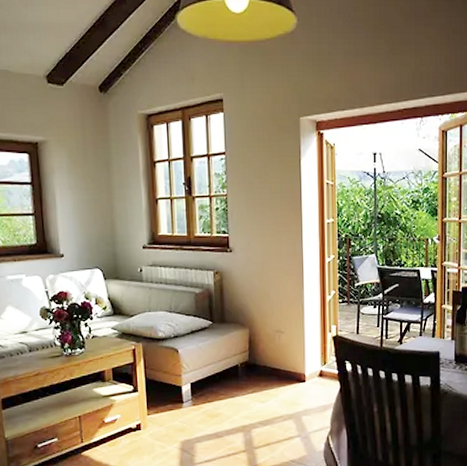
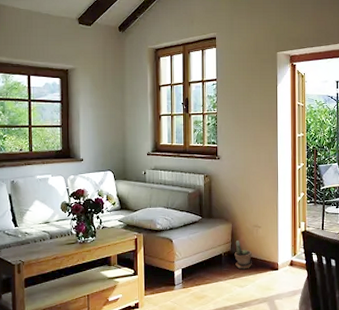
potted plant: none [253,349,274,383] -> present [234,240,252,270]

